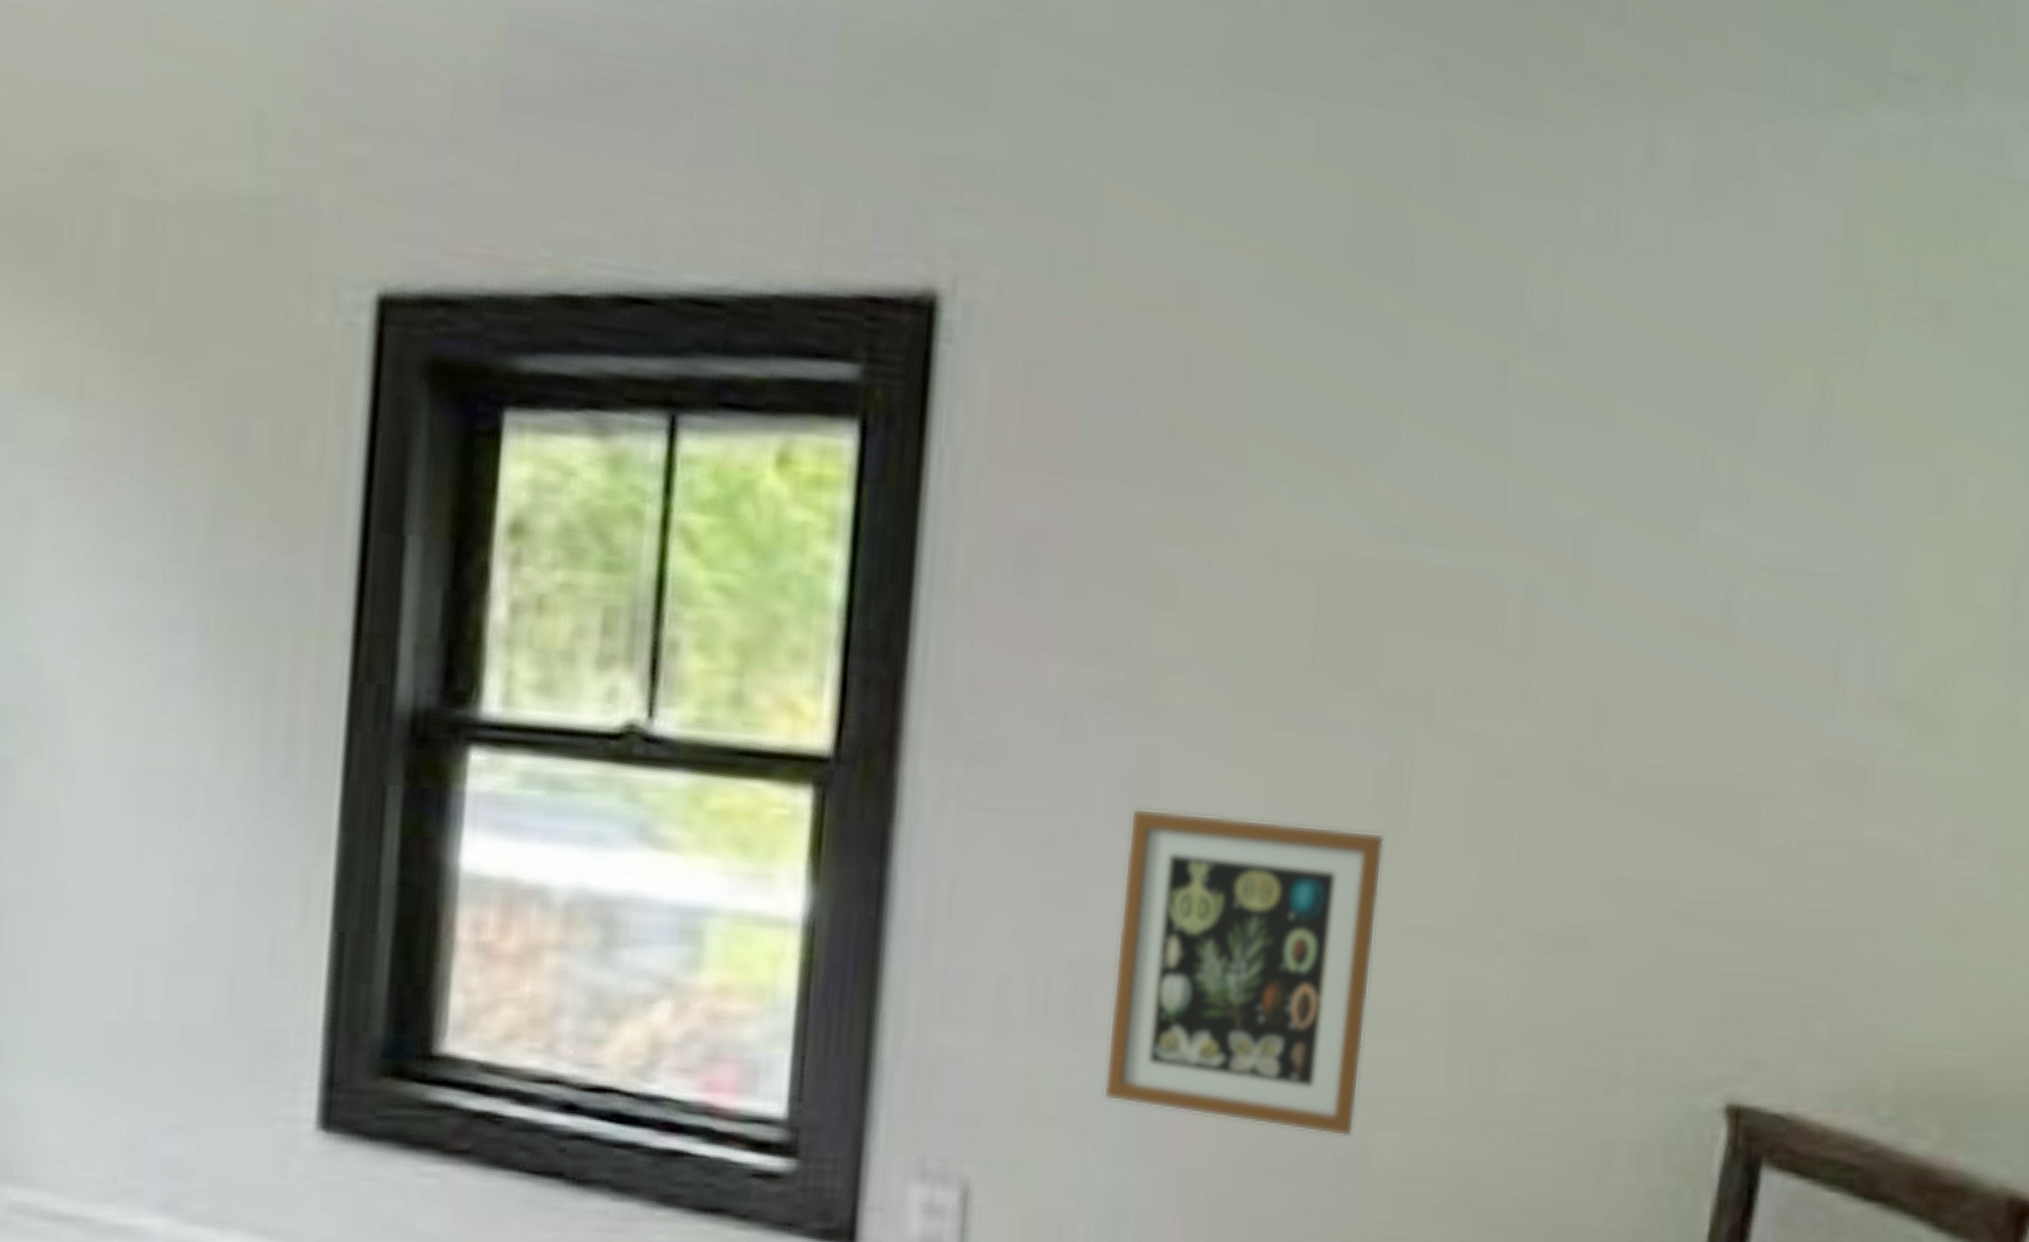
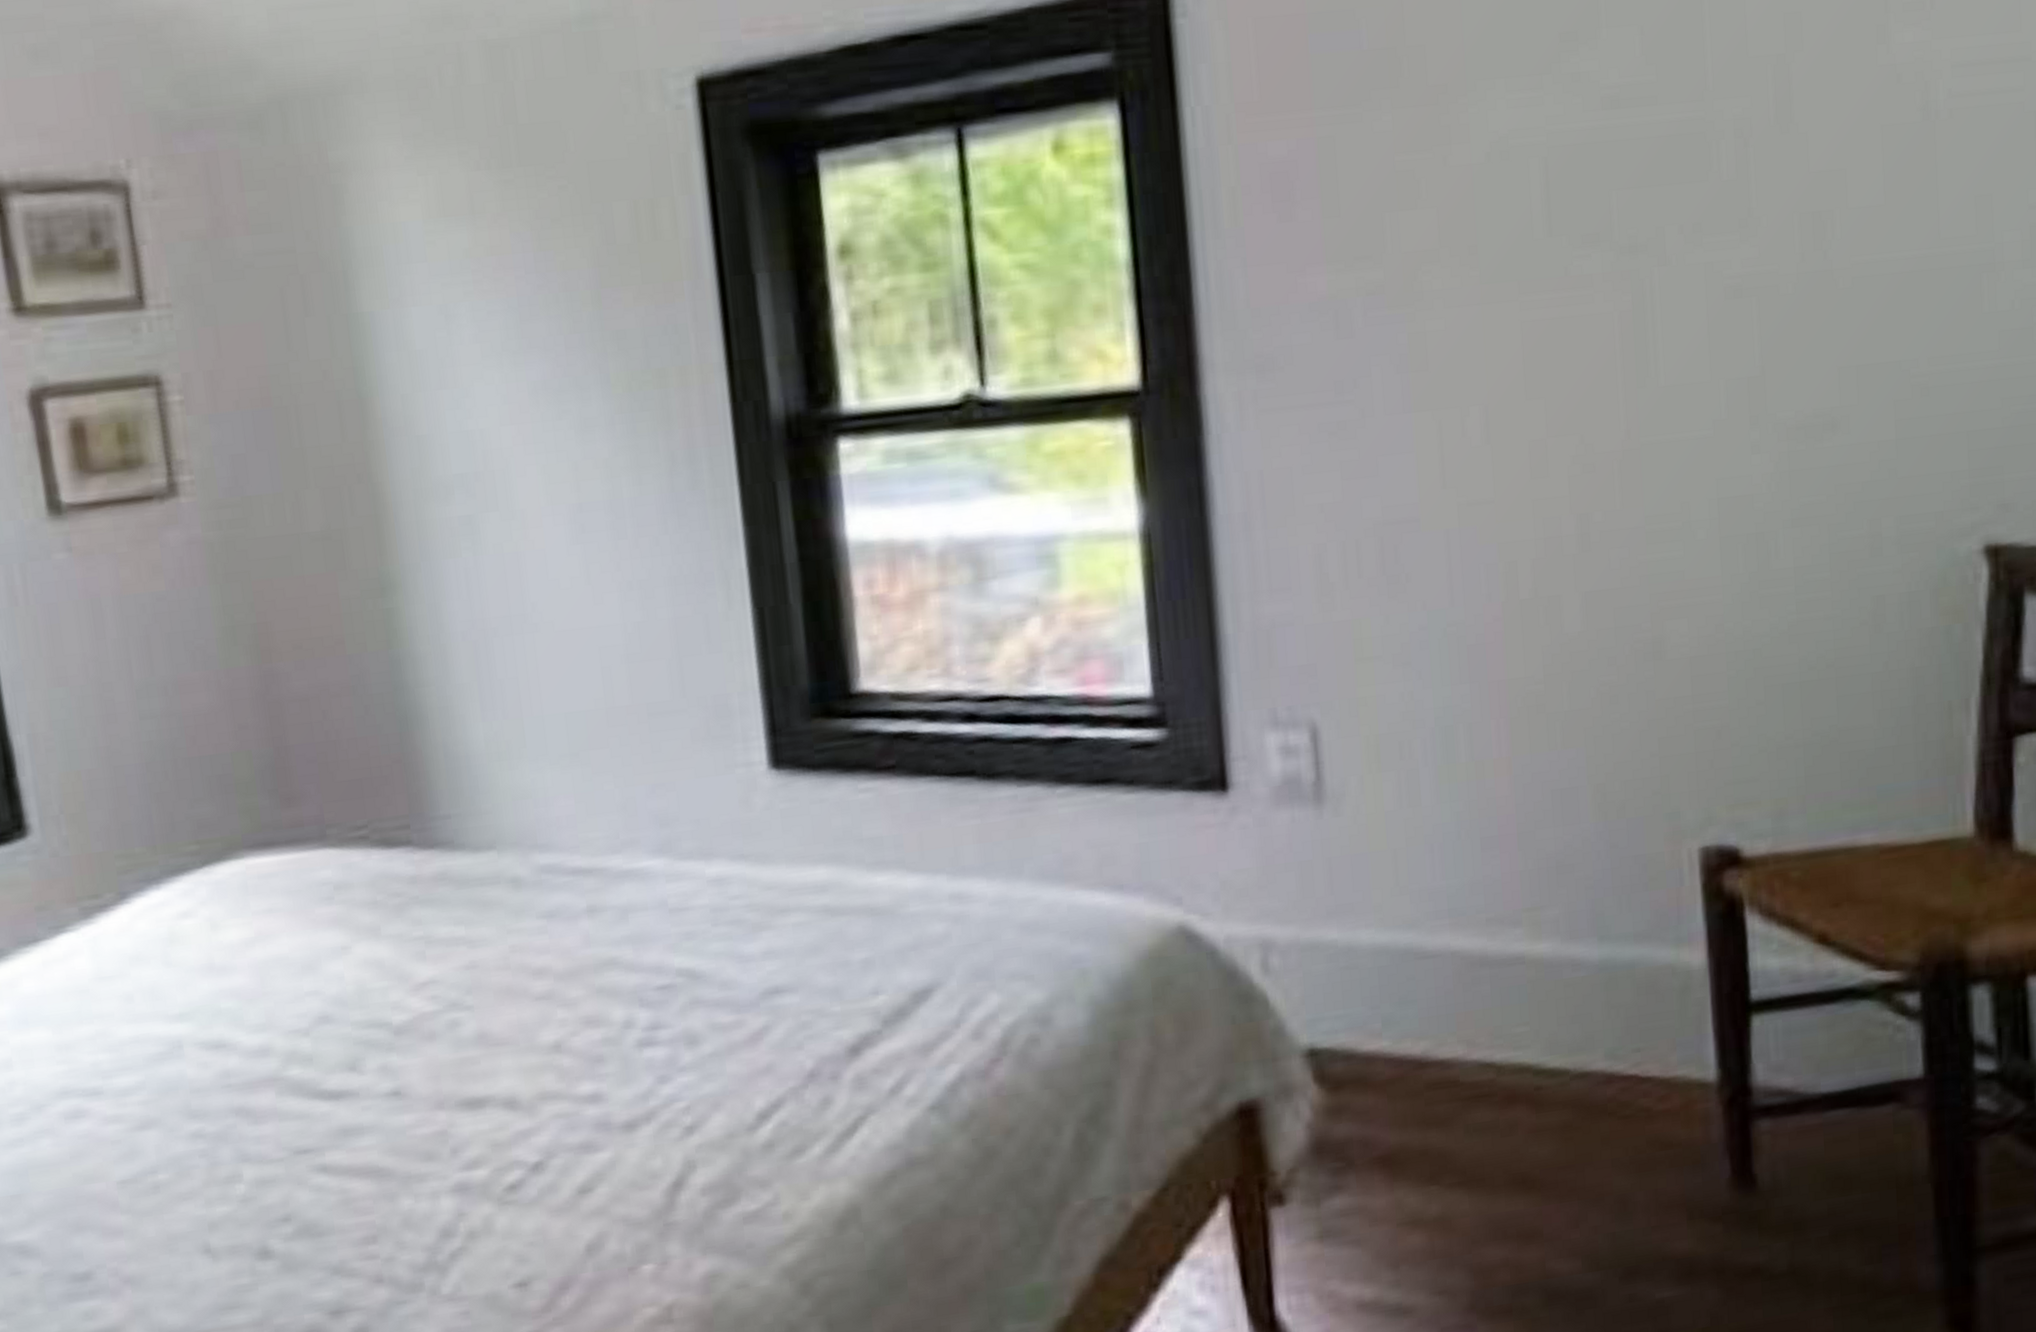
picture frame: present [1103,808,1386,1138] -> none [1407,366,1647,636]

